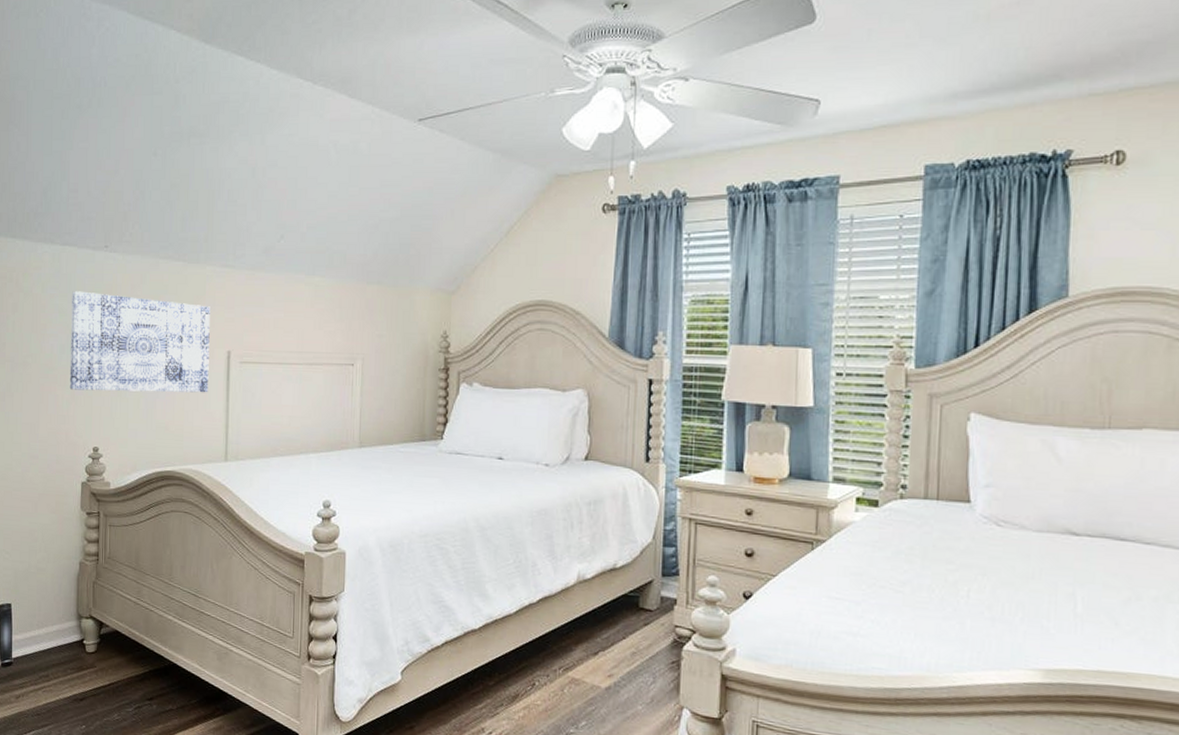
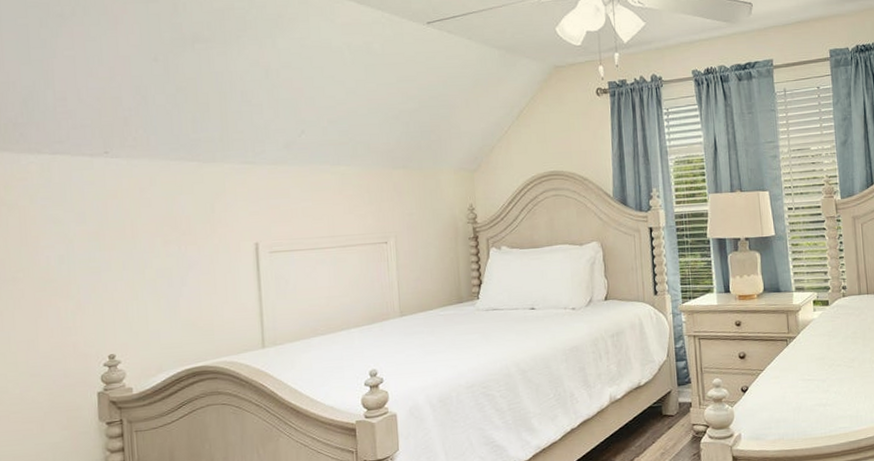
wall art: present [69,291,210,393] -> none [68,199,238,300]

